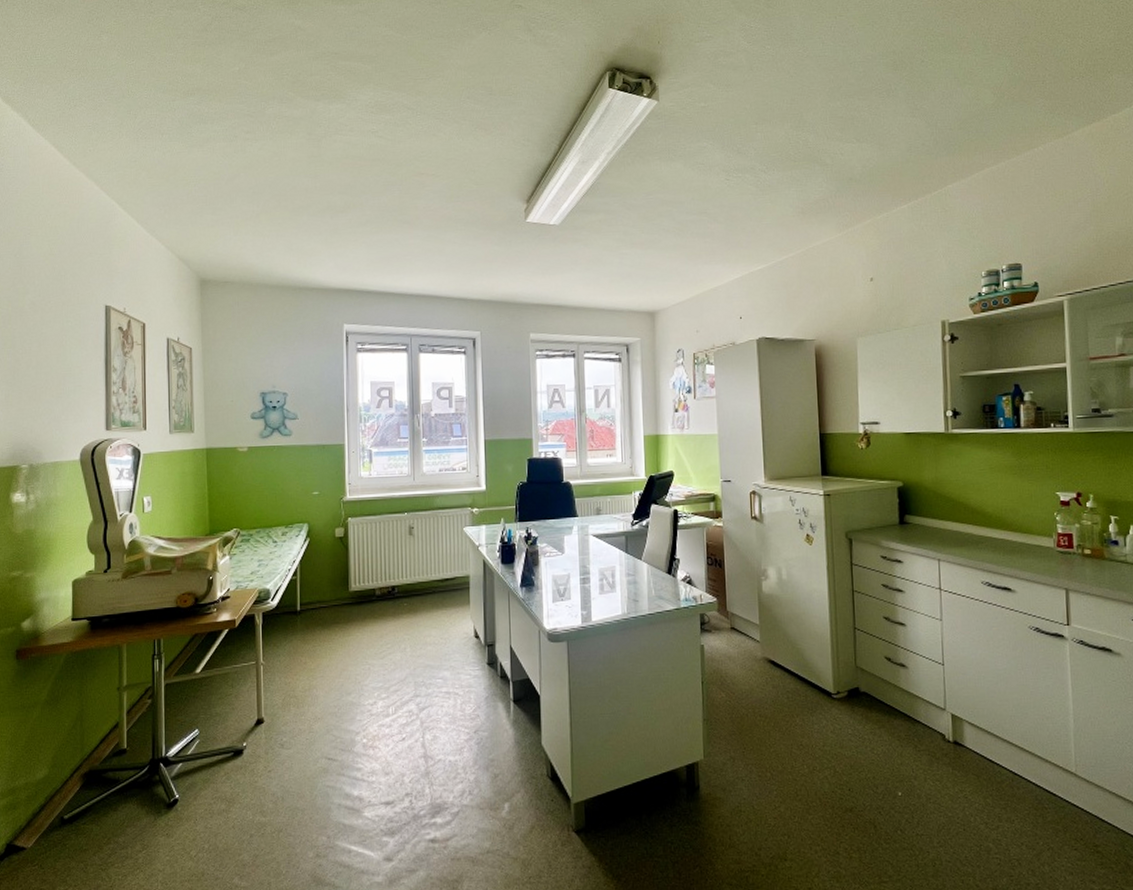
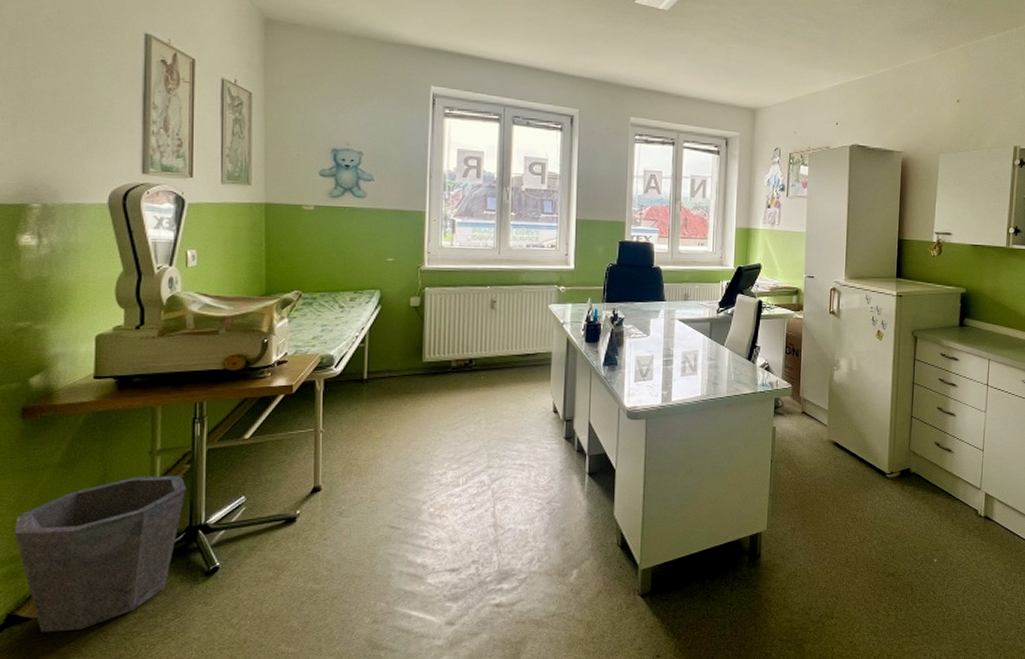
waste bin: none [11,710,149,862] -> present [14,476,187,632]

